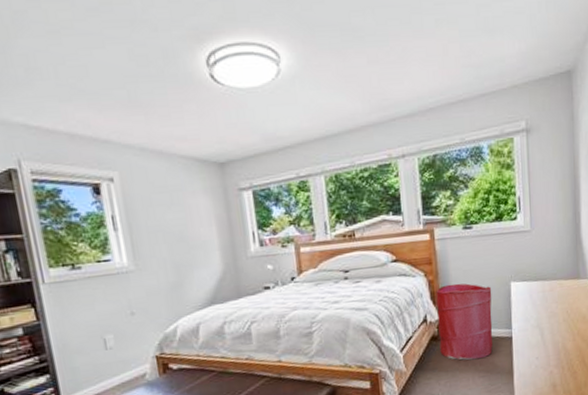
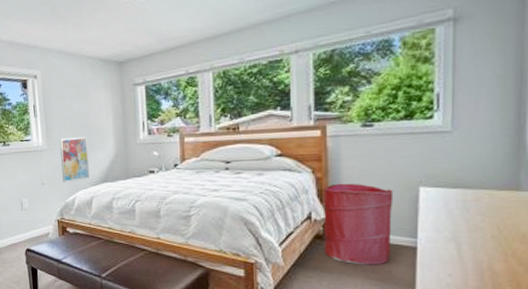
wall art: none [151,251,193,310] -> present [60,136,89,183]

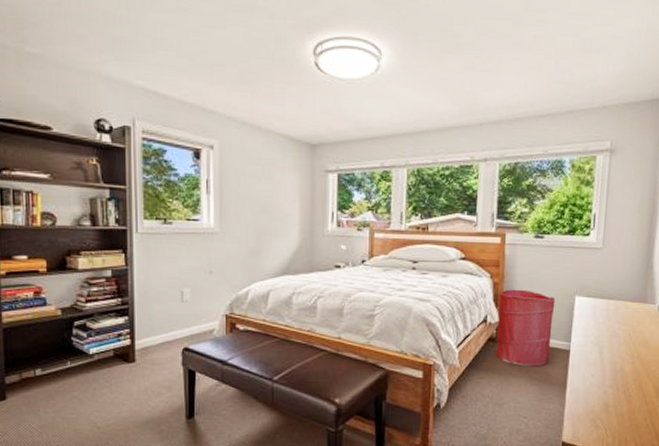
wall art: present [60,136,89,183] -> none [236,221,268,273]

